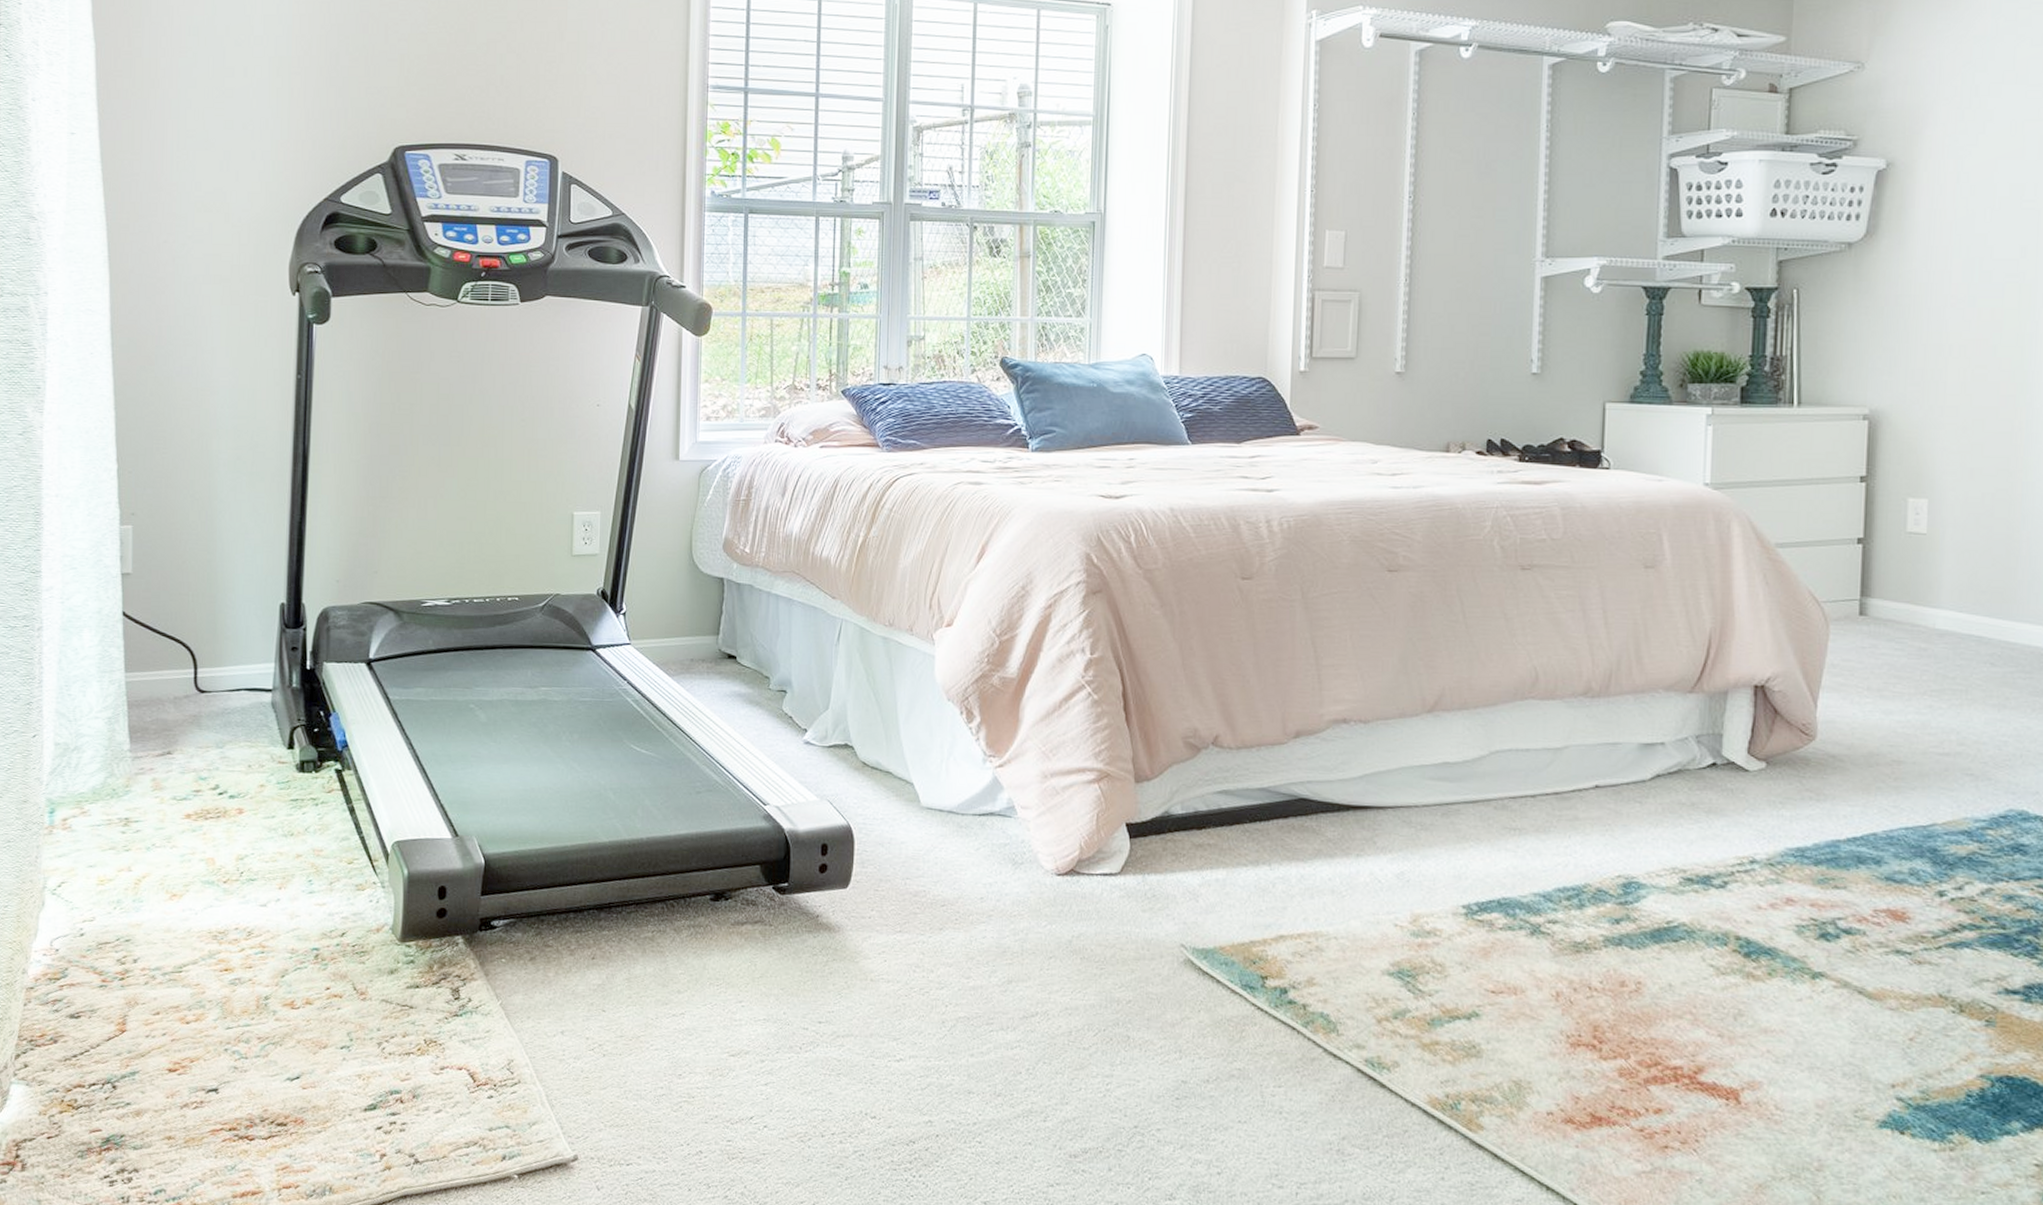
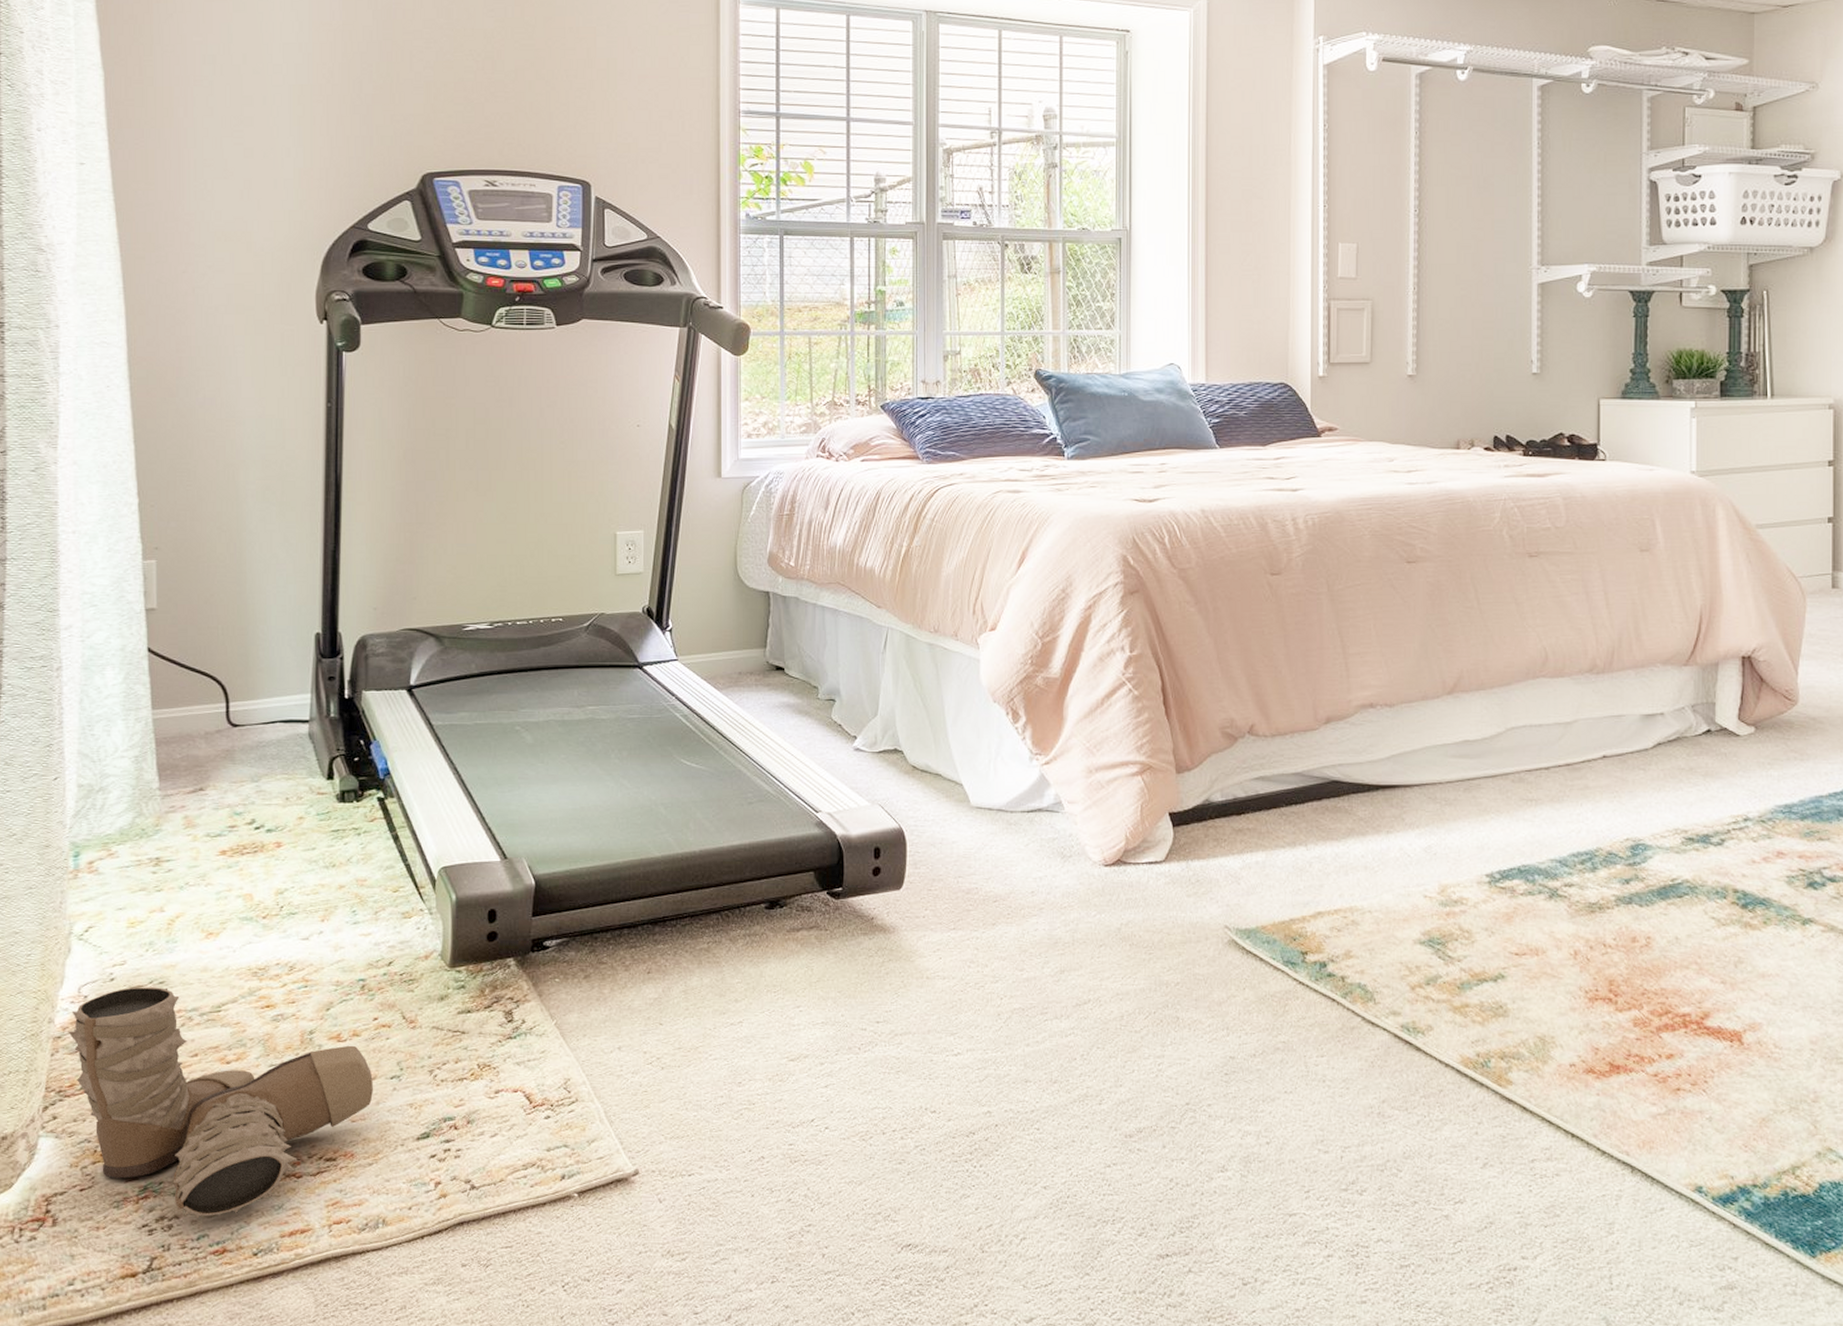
boots: none [40,943,324,1174] -> present [68,987,373,1219]

